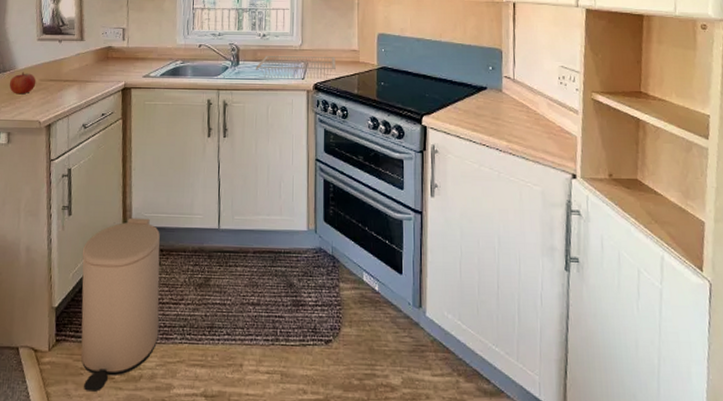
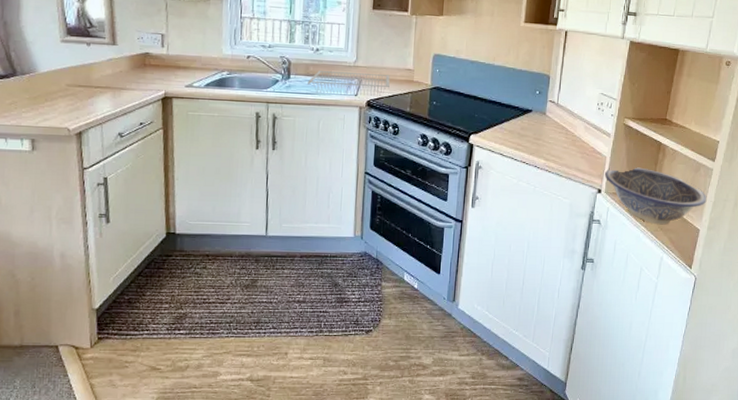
fruit: present [9,72,36,95] -> none [29,75,62,100]
pedal bin: present [81,217,160,392] -> none [122,225,206,381]
decorative bowl: none [578,148,708,217] -> present [605,167,707,225]

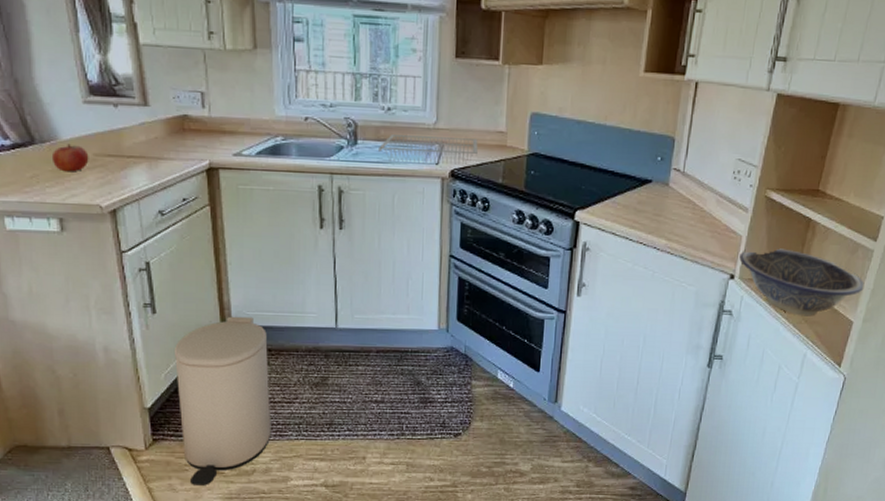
fruit: none [29,75,62,100] -> present [51,143,89,172]
pedal bin: none [122,225,206,381] -> present [173,316,272,485]

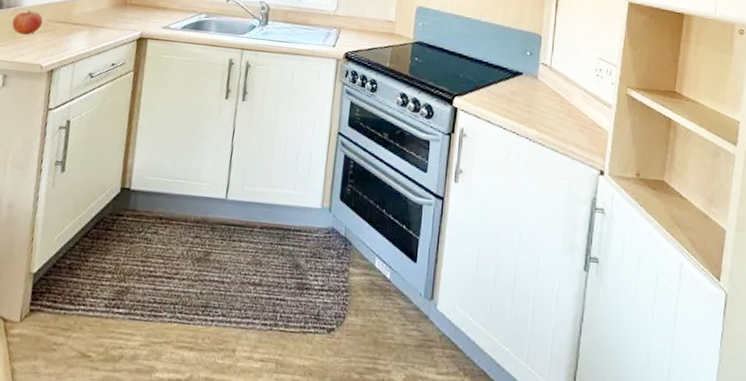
pedal bin: present [173,316,272,485] -> none [55,179,161,371]
dish rack: present [379,135,478,165] -> none [285,18,371,48]
decorative bowl: present [739,248,865,317] -> none [607,146,732,221]

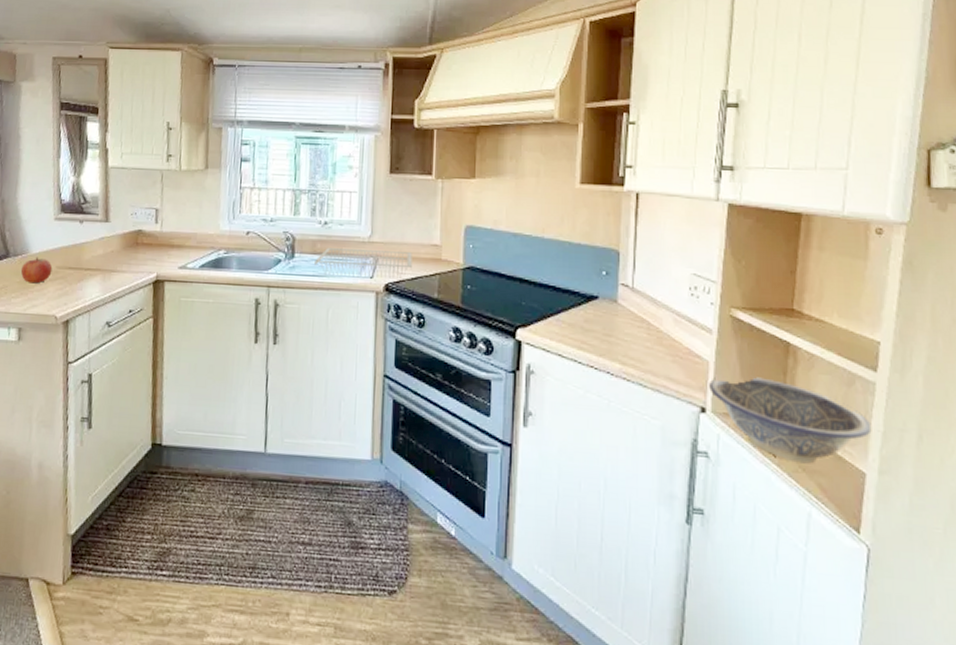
dish rack: none [285,18,371,48] -> present [314,248,412,278]
decorative bowl: none [607,146,732,221] -> present [709,377,872,464]

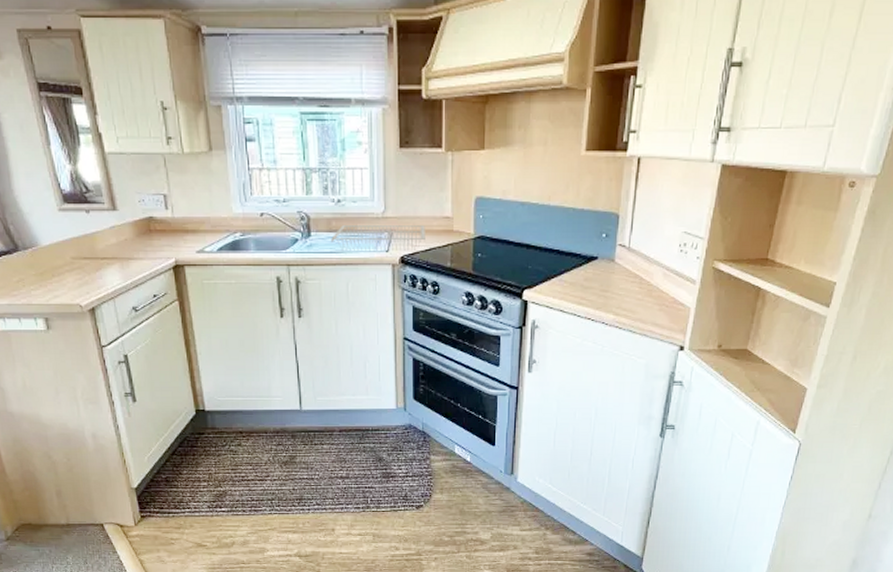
fruit: present [20,257,53,284] -> none [34,249,68,275]
decorative bowl: present [709,377,872,464] -> none [688,318,818,384]

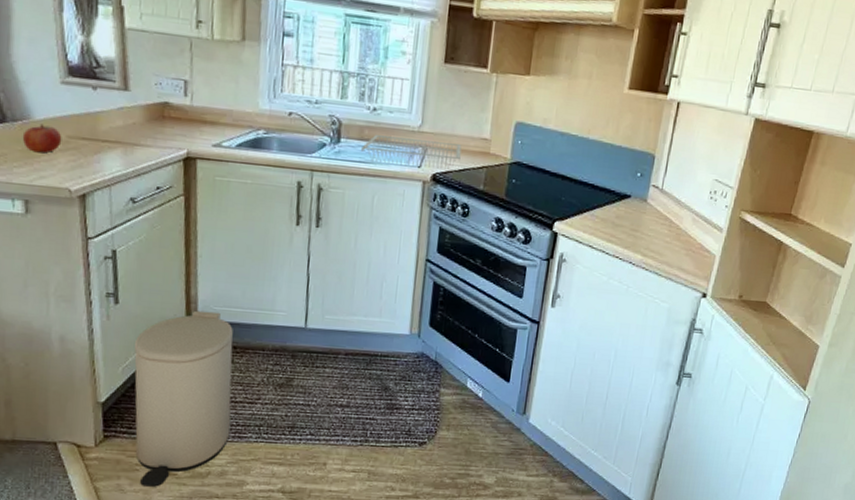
fruit: none [34,249,68,275] -> present [22,124,62,154]
pedal bin: none [154,402,247,557] -> present [134,310,233,487]

